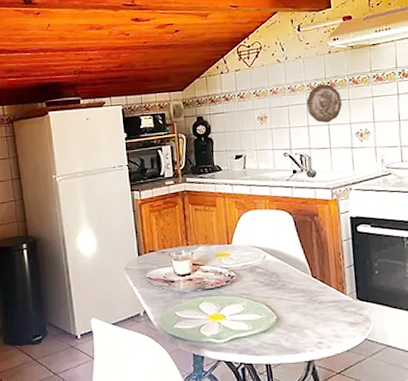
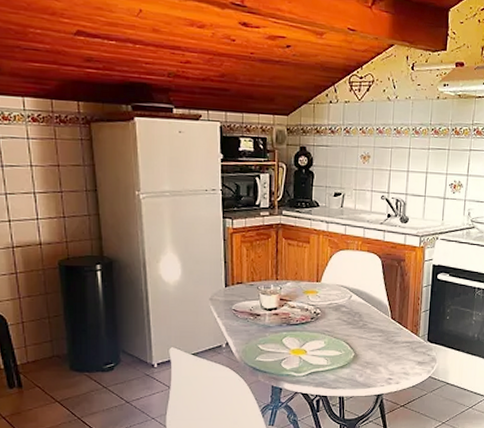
decorative plate: present [306,83,342,123] -> none [409,129,442,171]

